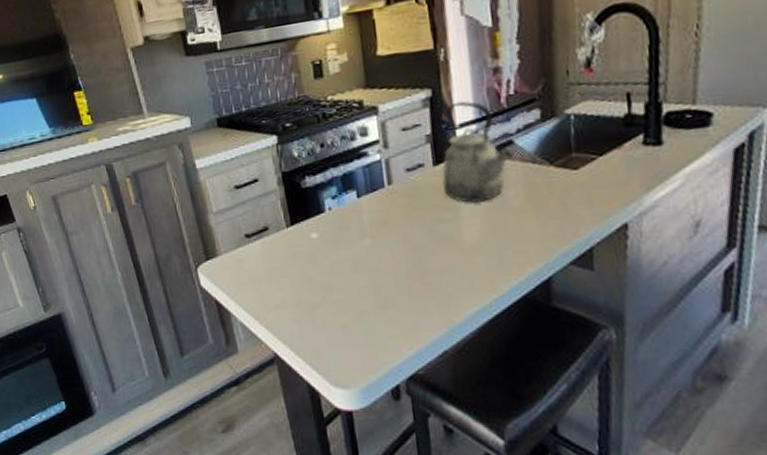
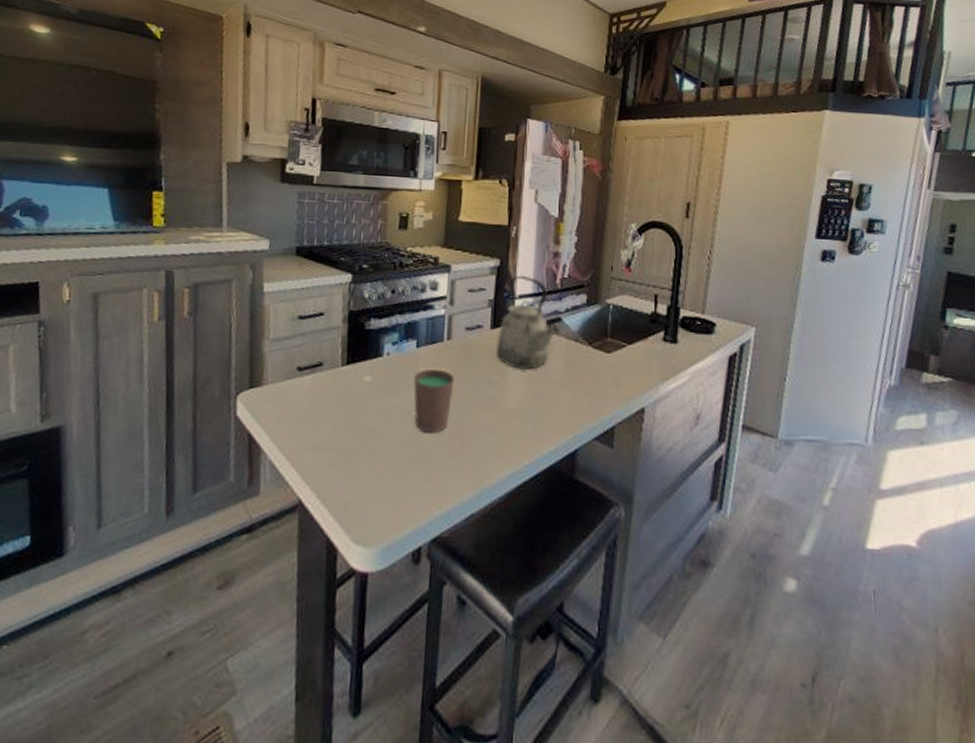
cup: none [361,215,405,280] -> present [413,368,455,433]

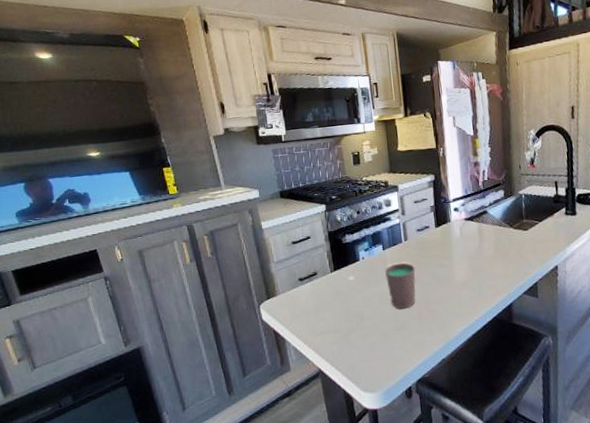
kettle: present [496,275,559,371] -> none [442,183,487,254]

